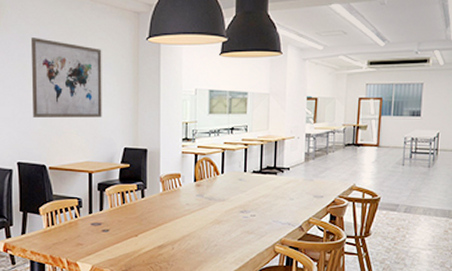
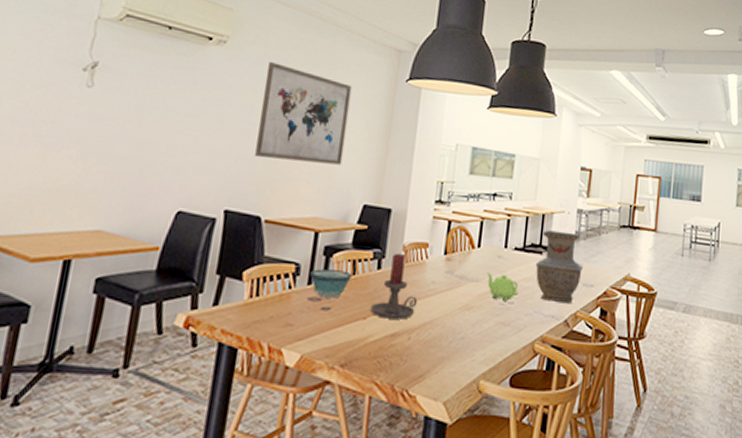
bowl: none [90,201,122,222] -> present [310,269,352,298]
candle holder: none [140,184,177,235] -> present [370,254,418,320]
teapot: none [231,193,258,214] -> present [487,273,518,301]
vase: none [271,154,313,213] -> present [535,230,583,304]

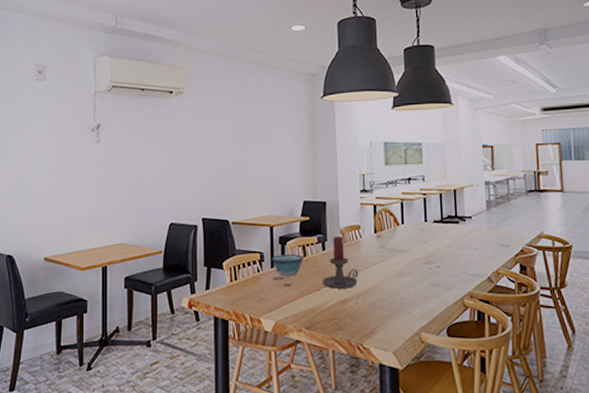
wall art: present [255,62,352,165] -> none [214,102,282,175]
teapot: present [487,273,518,301] -> none [413,244,443,266]
vase: present [535,230,583,304] -> none [454,202,498,263]

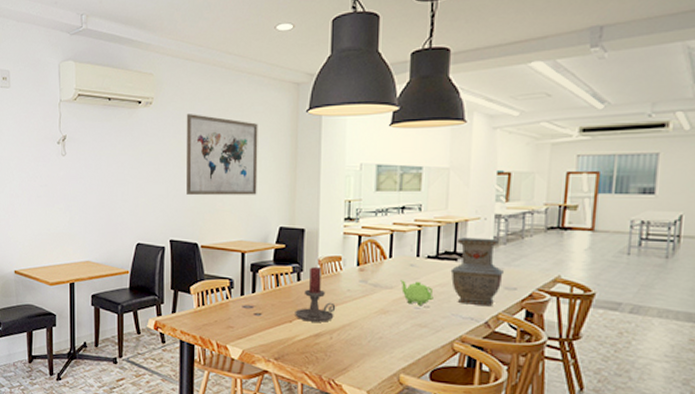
wall art: none [214,102,282,175] -> present [186,114,258,195]
bowl: present [272,254,303,277] -> none [242,282,276,306]
teapot: none [413,244,443,266] -> present [400,280,434,305]
vase: none [454,202,498,263] -> present [450,237,504,307]

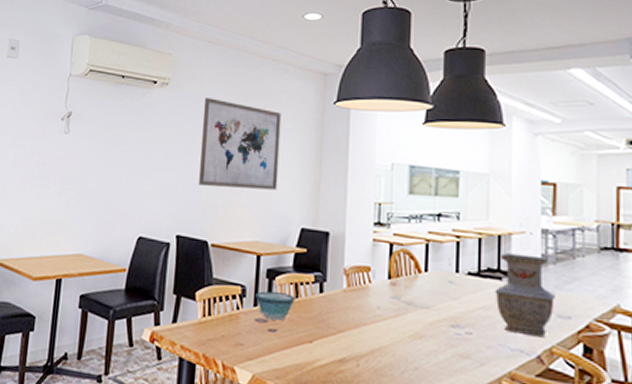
bowl: none [242,282,276,306] -> present [256,291,295,321]
candle holder: present [295,267,336,322] -> none [316,277,364,345]
teapot: present [400,280,434,305] -> none [438,299,476,331]

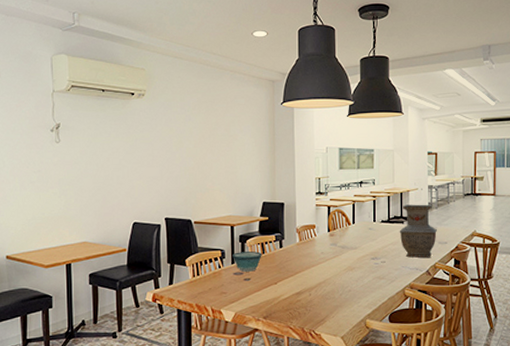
wall art: present [199,98,282,190] -> none [176,105,242,176]

